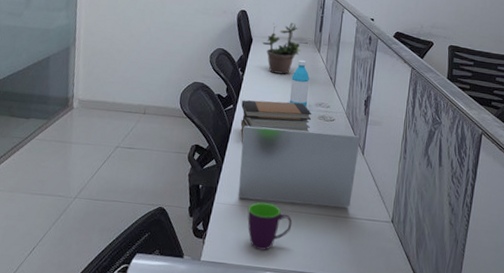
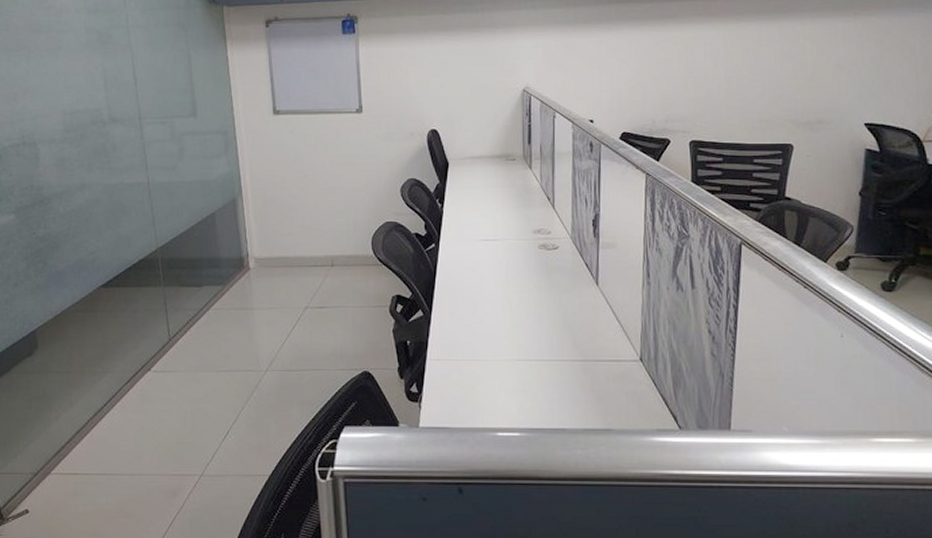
laptop: present [238,125,360,208] -> none [450,263,592,351]
book stack: present [240,100,312,142] -> none [445,232,531,286]
mug: present [247,202,292,250] -> none [467,353,521,408]
potted plant: present [262,23,301,75] -> none [461,137,508,200]
water bottle: present [289,60,310,107] -> none [501,180,524,236]

